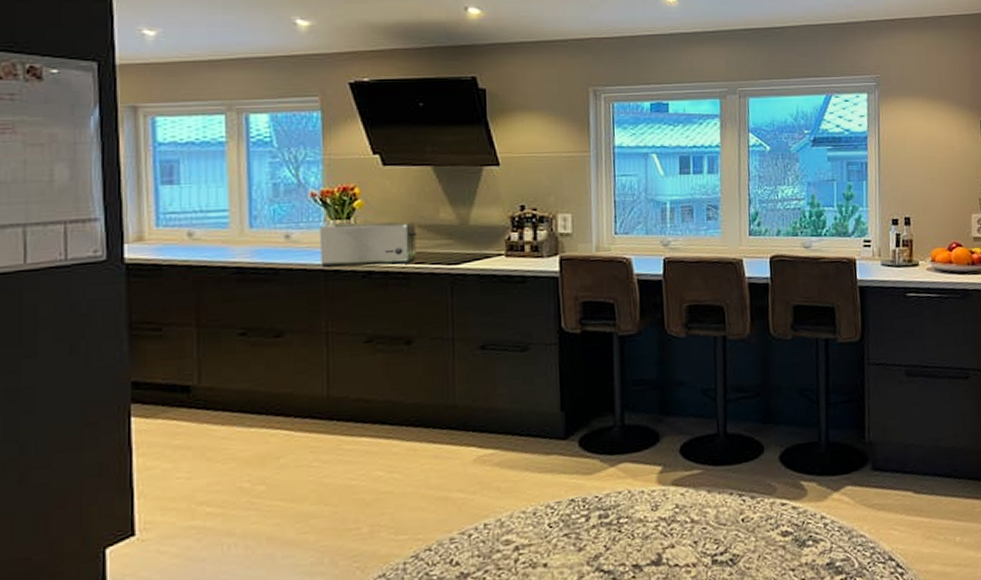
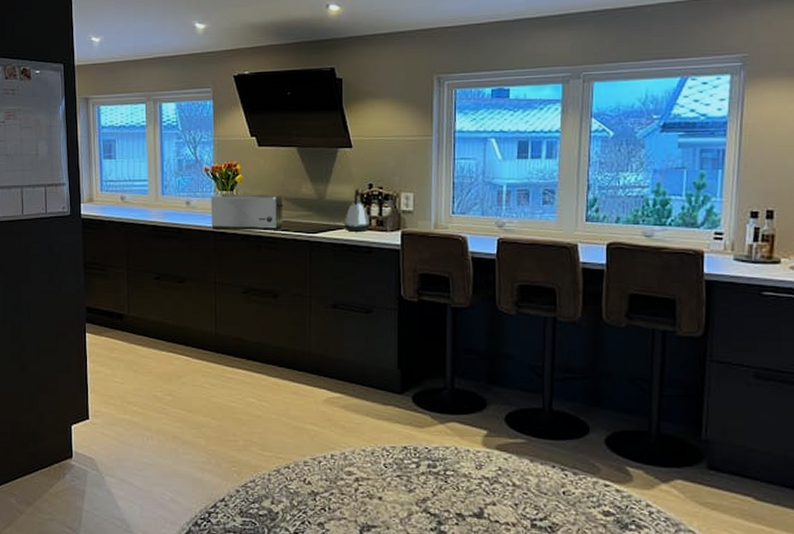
kettle: none [492,211,524,260] -> present [343,188,371,232]

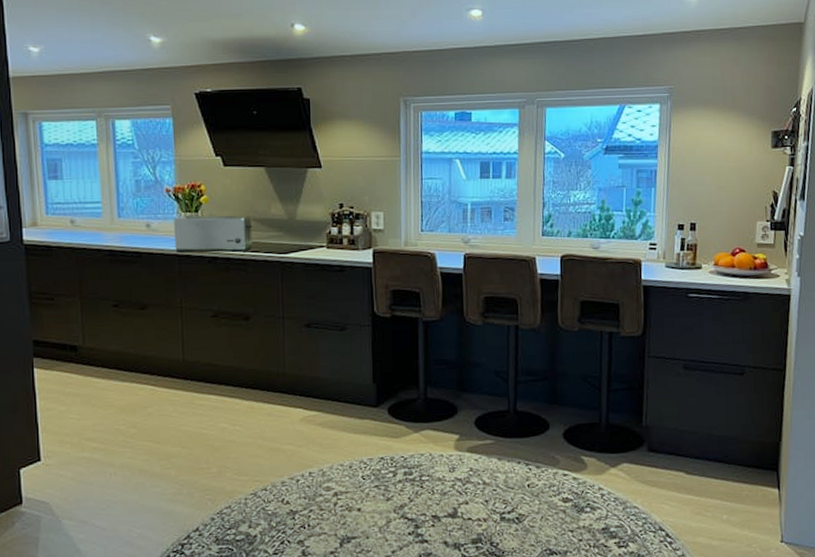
kettle: present [343,188,371,232] -> none [315,208,343,251]

